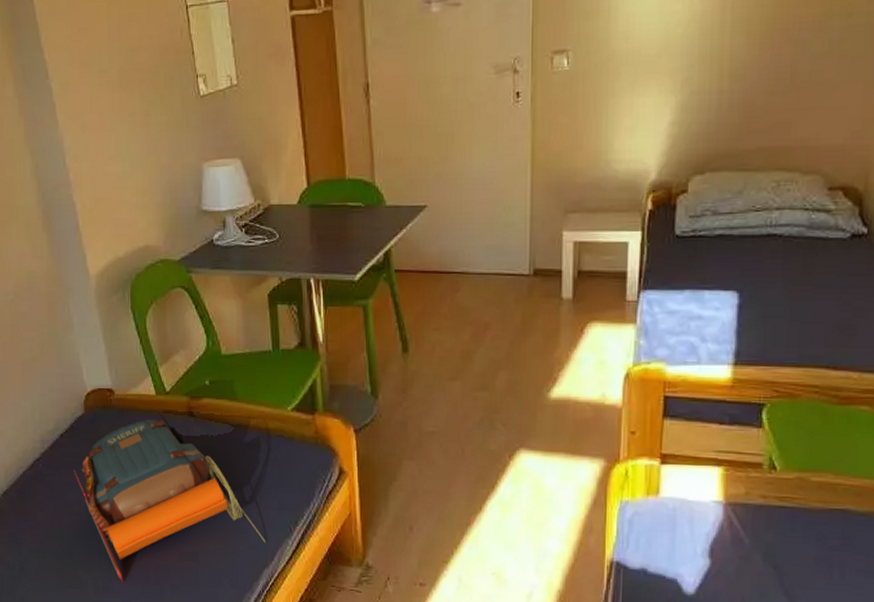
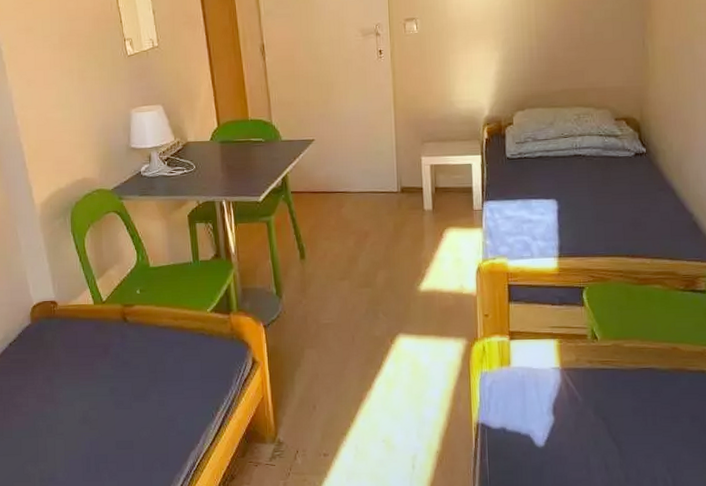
backpack: present [73,412,266,582] -> none [21,319,192,473]

